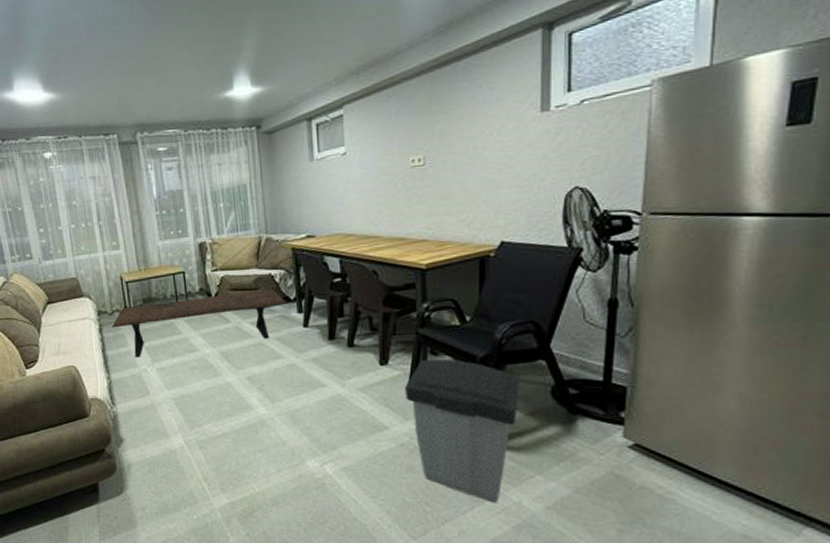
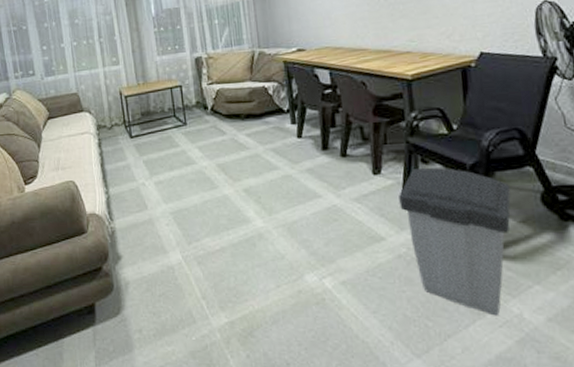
coffee table: present [111,288,288,358] -> none [110,100,282,171]

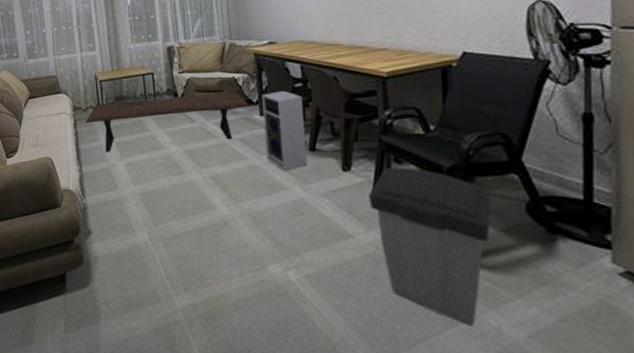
coffee table: none [110,100,282,171] -> present [85,91,250,152]
speaker: none [292,98,340,179] -> present [261,91,308,171]

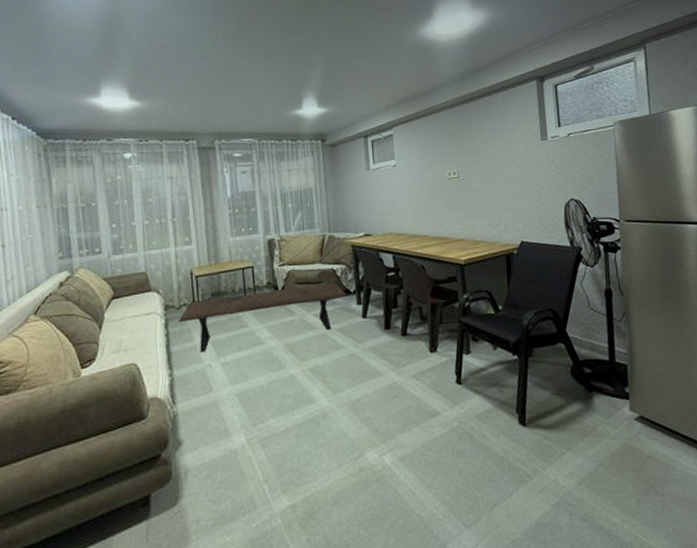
speaker: present [261,91,308,171] -> none [358,280,400,357]
trash can: present [369,167,492,327] -> none [452,344,547,483]

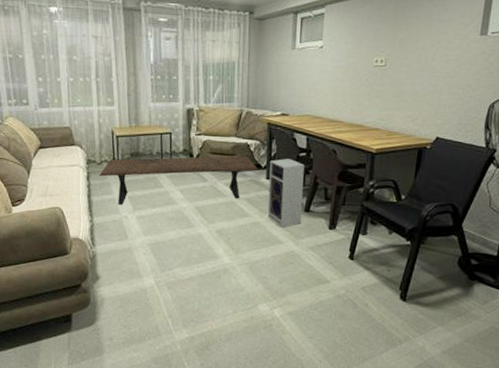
speaker: none [358,280,400,357] -> present [267,158,305,228]

